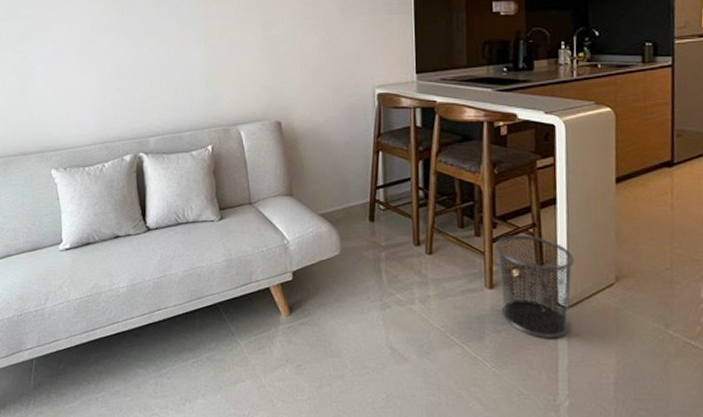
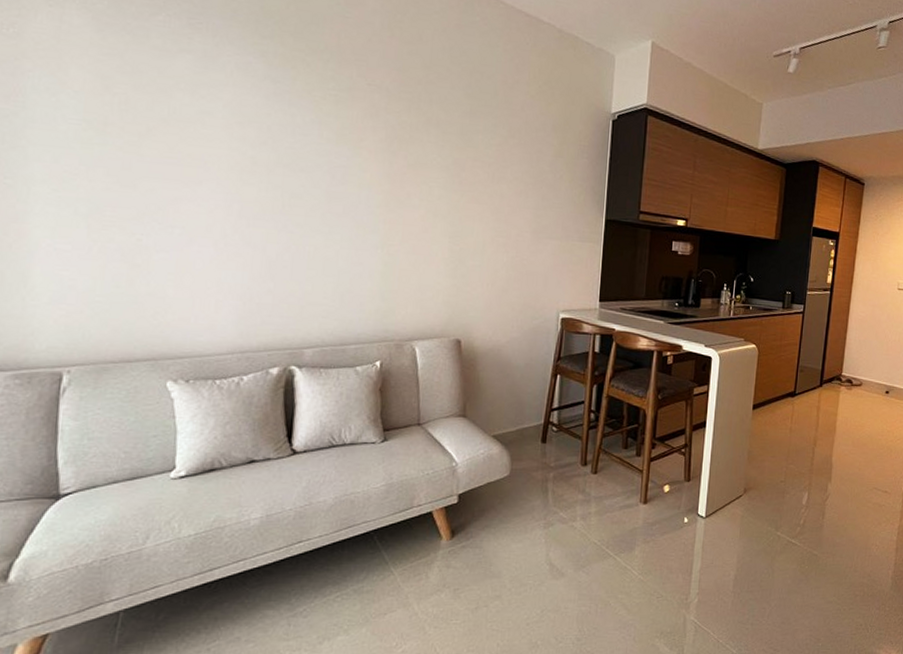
waste bin: present [495,234,574,338] -> none [652,454,714,545]

